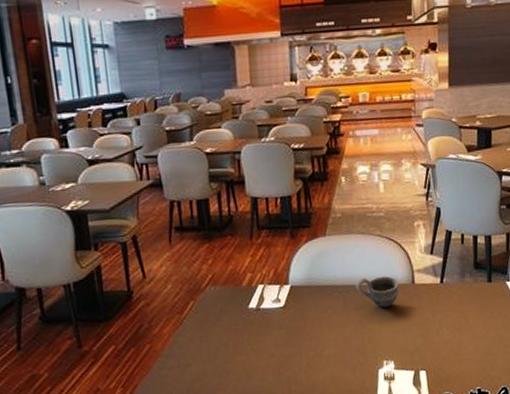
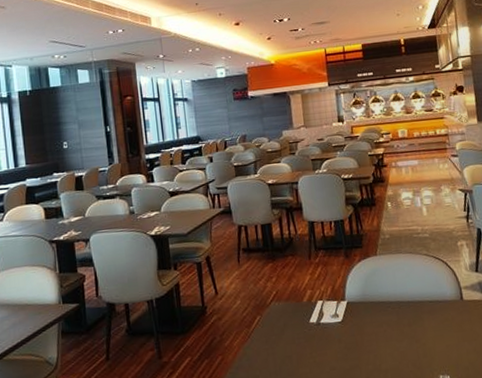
cup: present [355,276,399,308] -> none [407,292,449,323]

